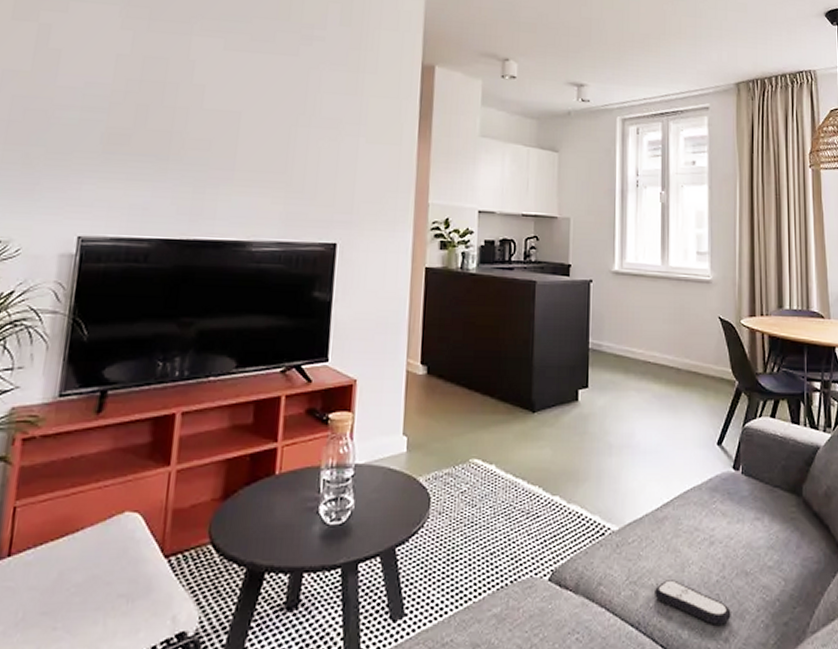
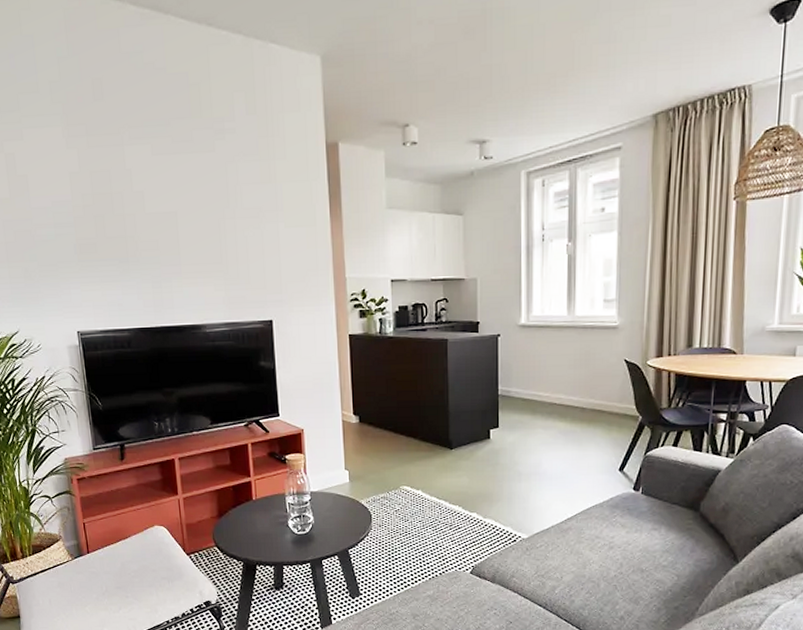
remote control: present [655,580,731,625] -> none [560,574,627,607]

